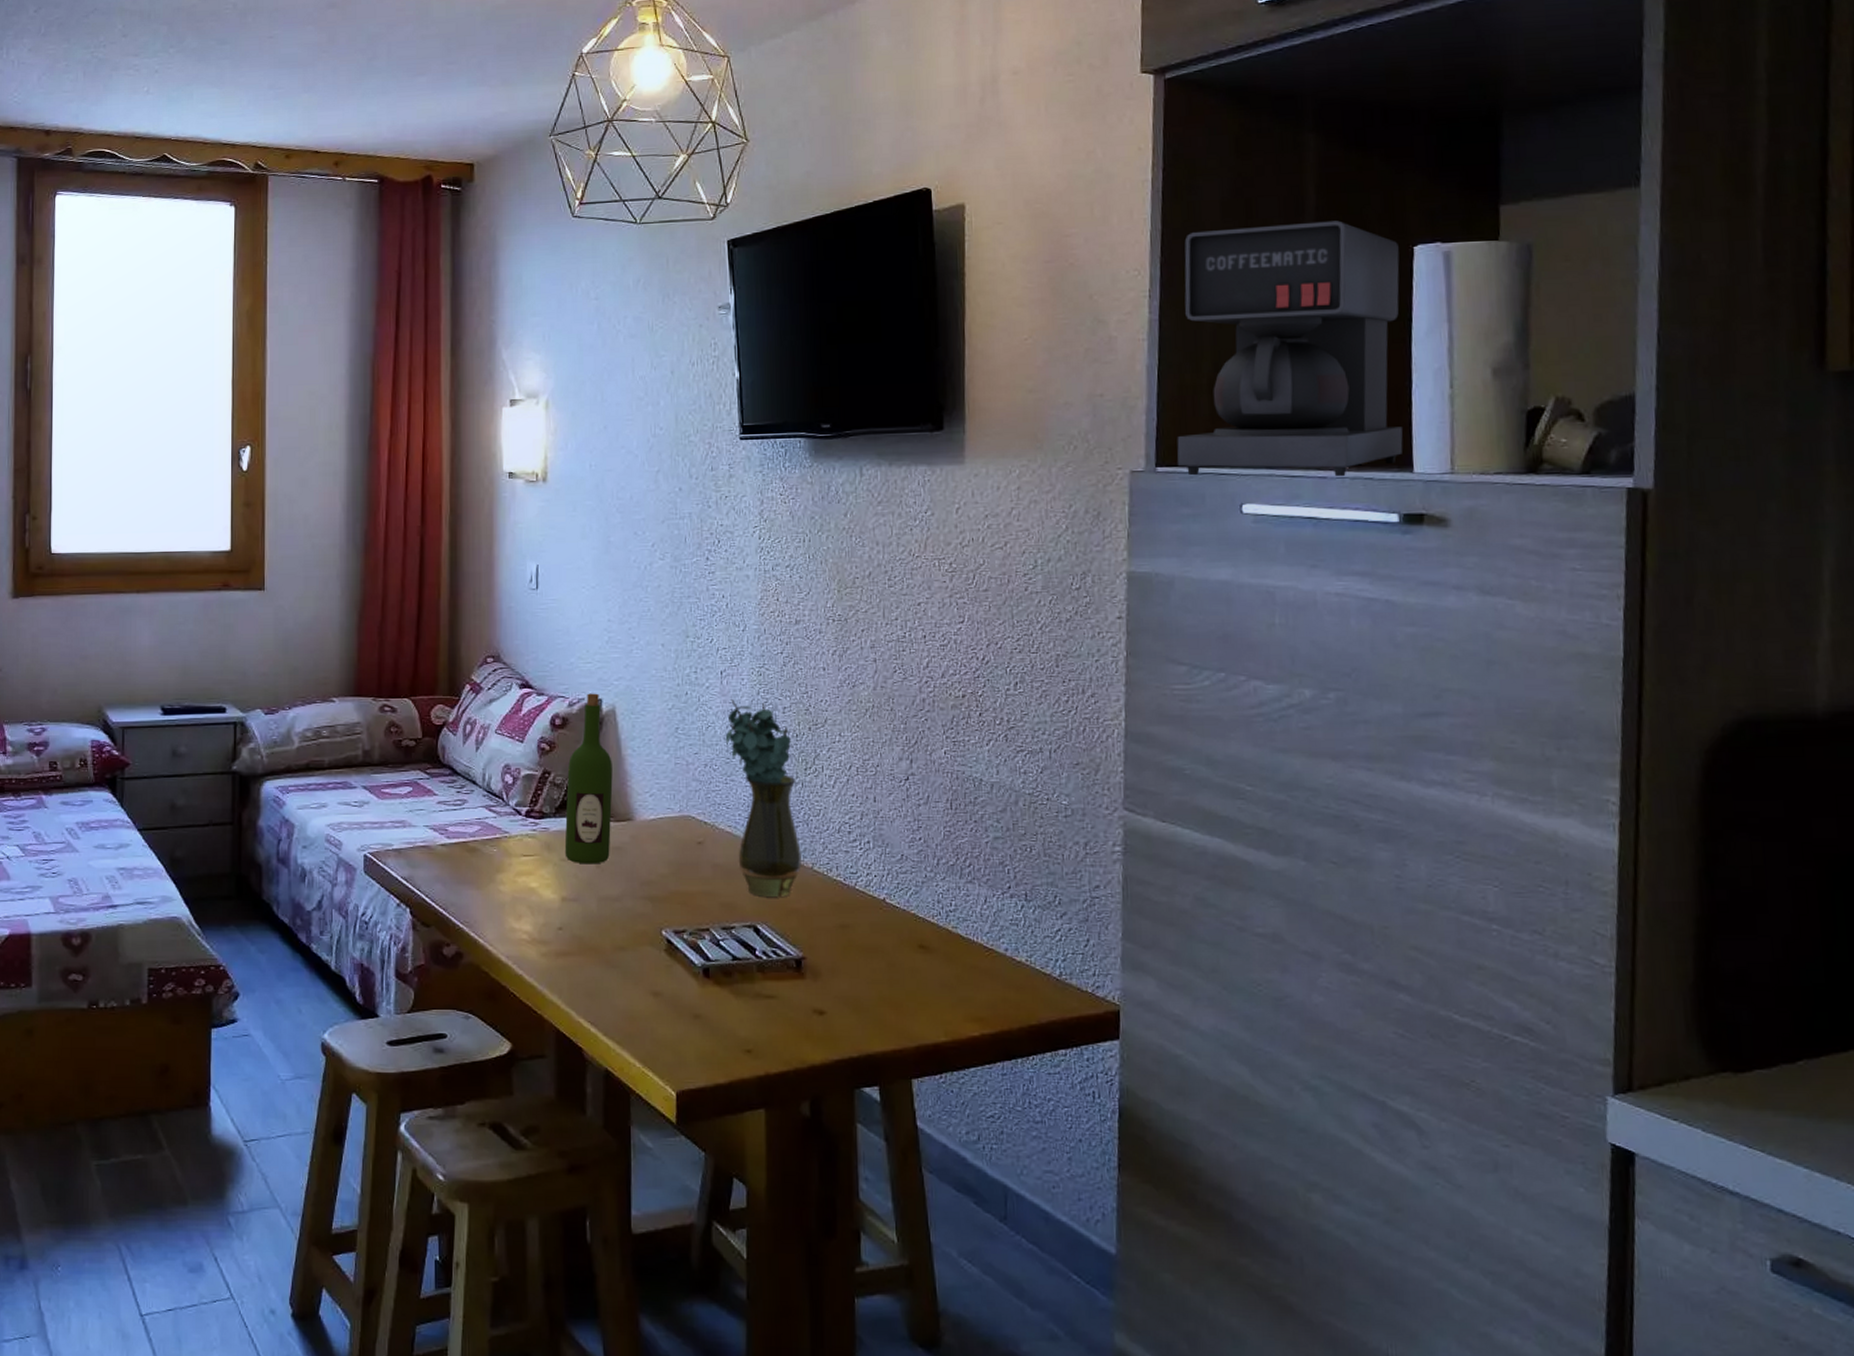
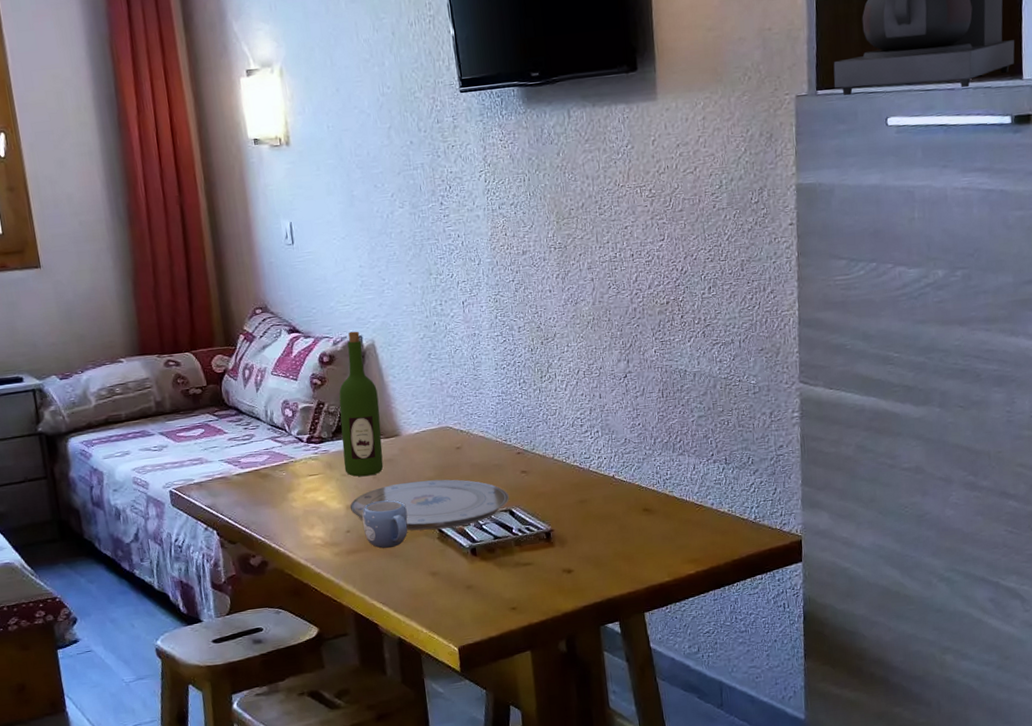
plate: none [565,877,756,940] -> present [350,479,510,531]
mug: none [579,896,633,954] -> present [362,500,408,549]
vase: present [725,699,802,897] -> none [471,325,544,486]

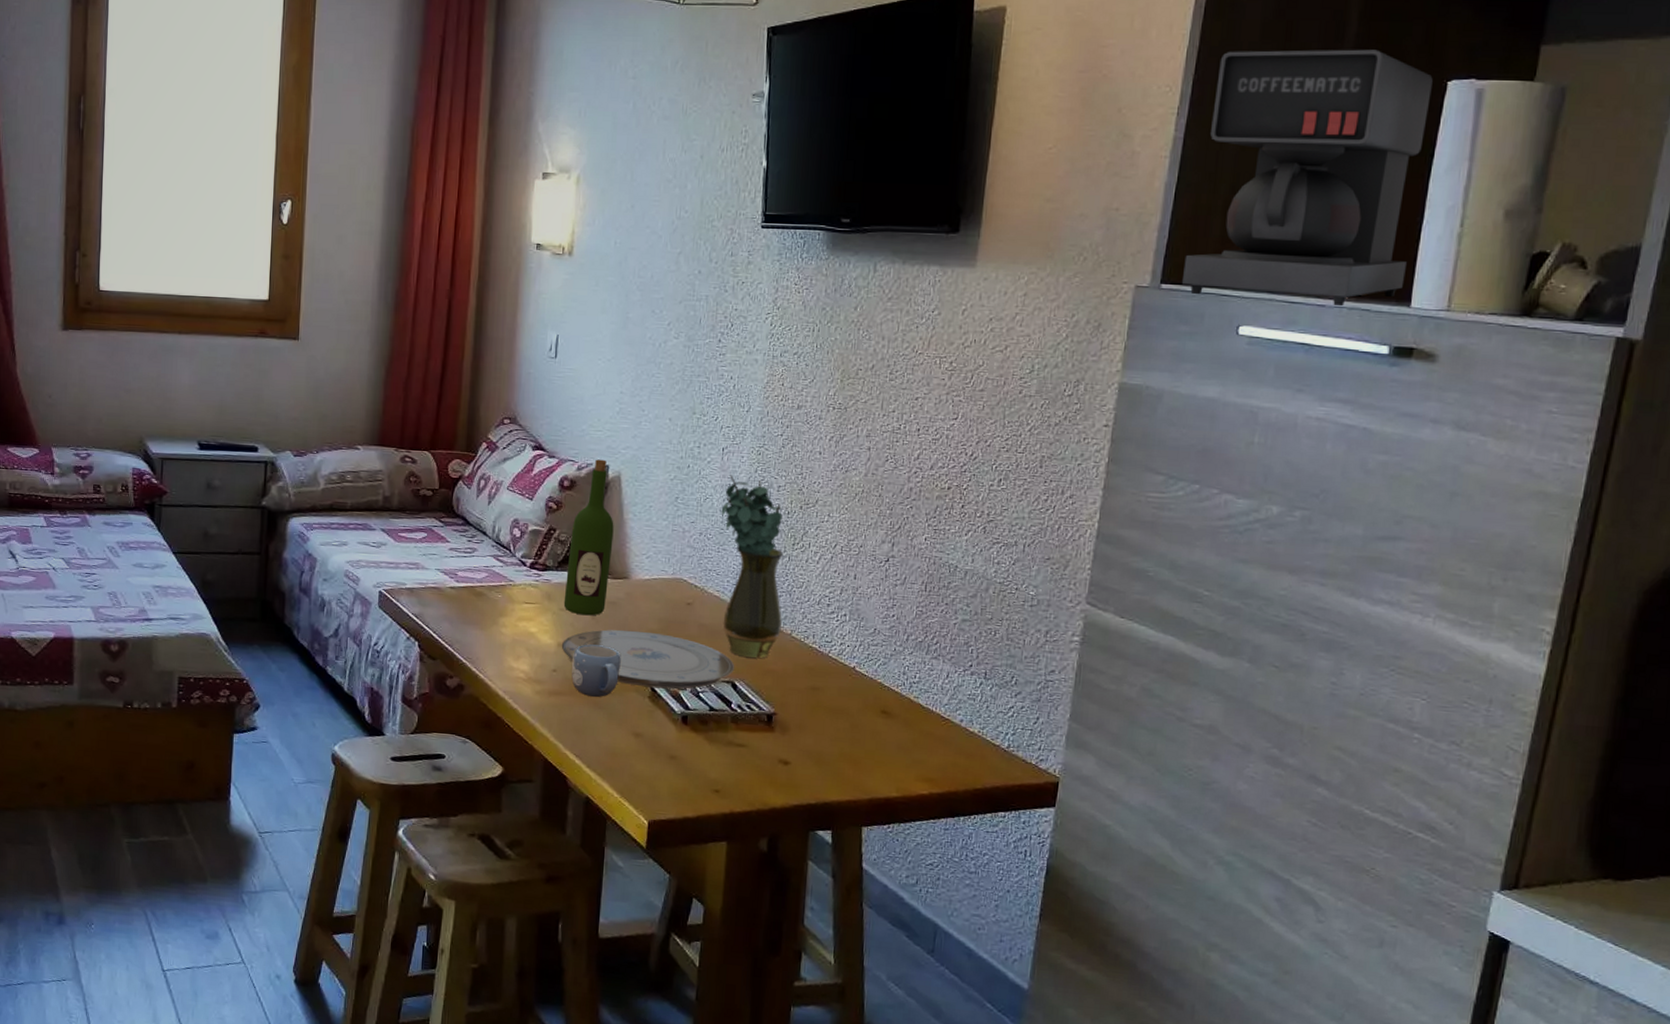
vase: none [471,325,544,486] -> present [721,475,784,658]

